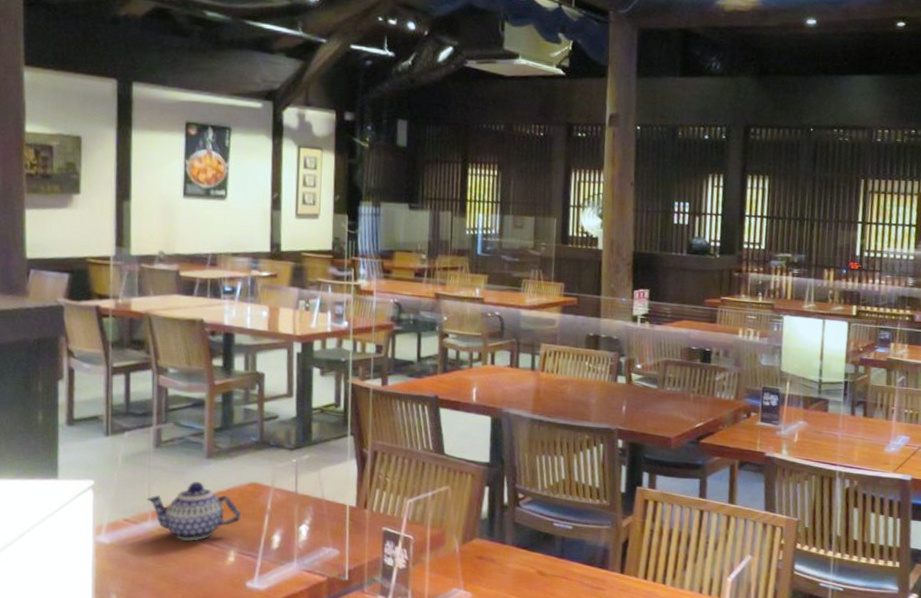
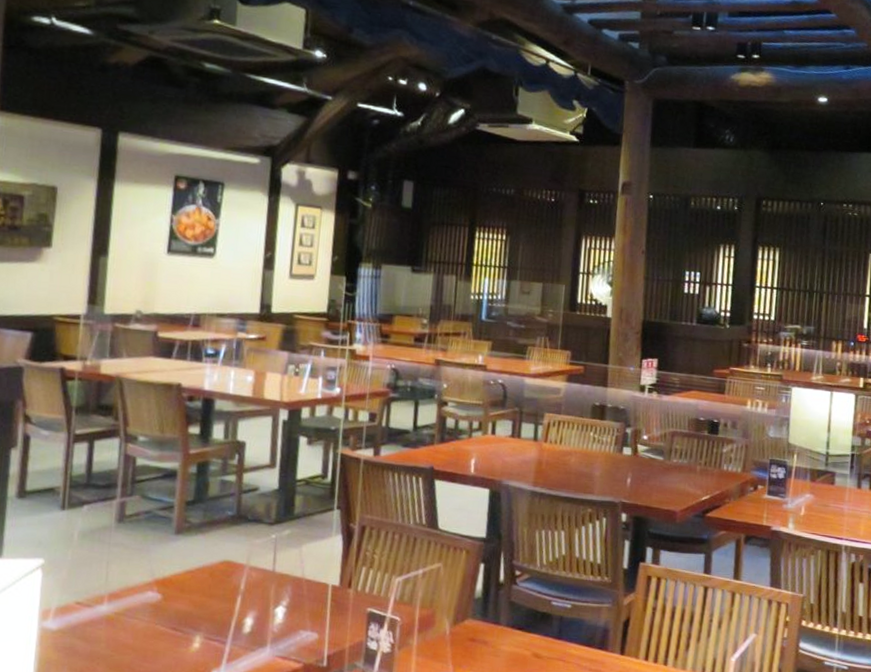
teapot: present [146,482,242,541] -> none [103,560,211,626]

